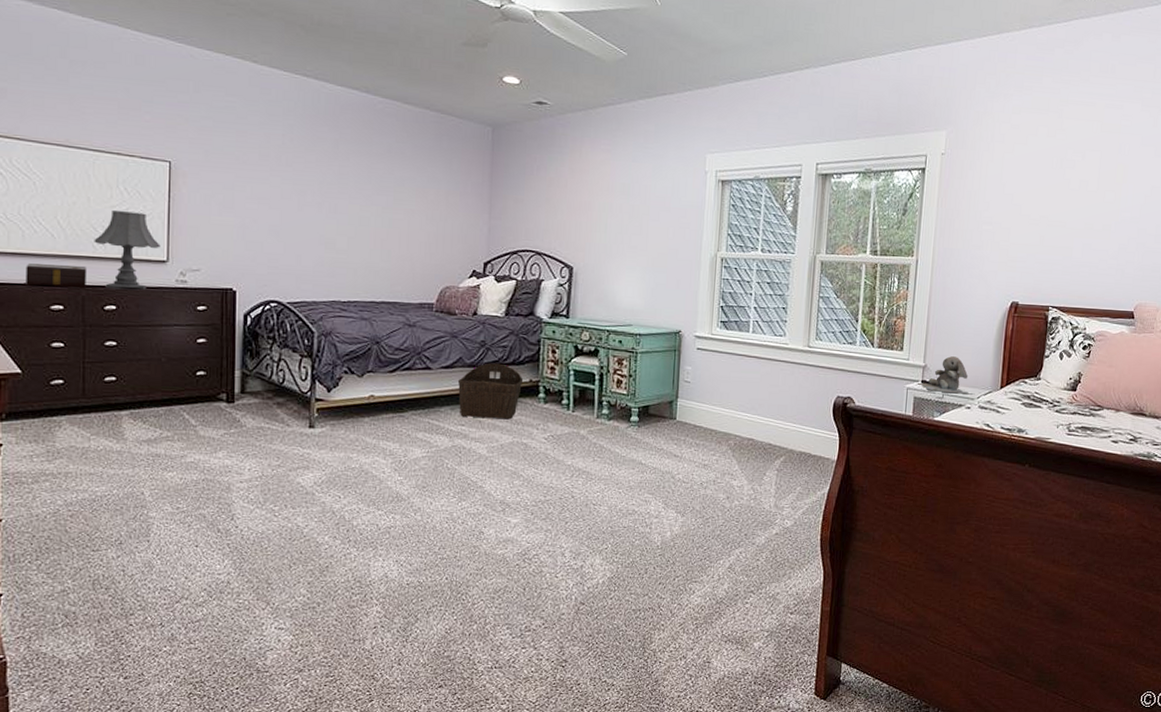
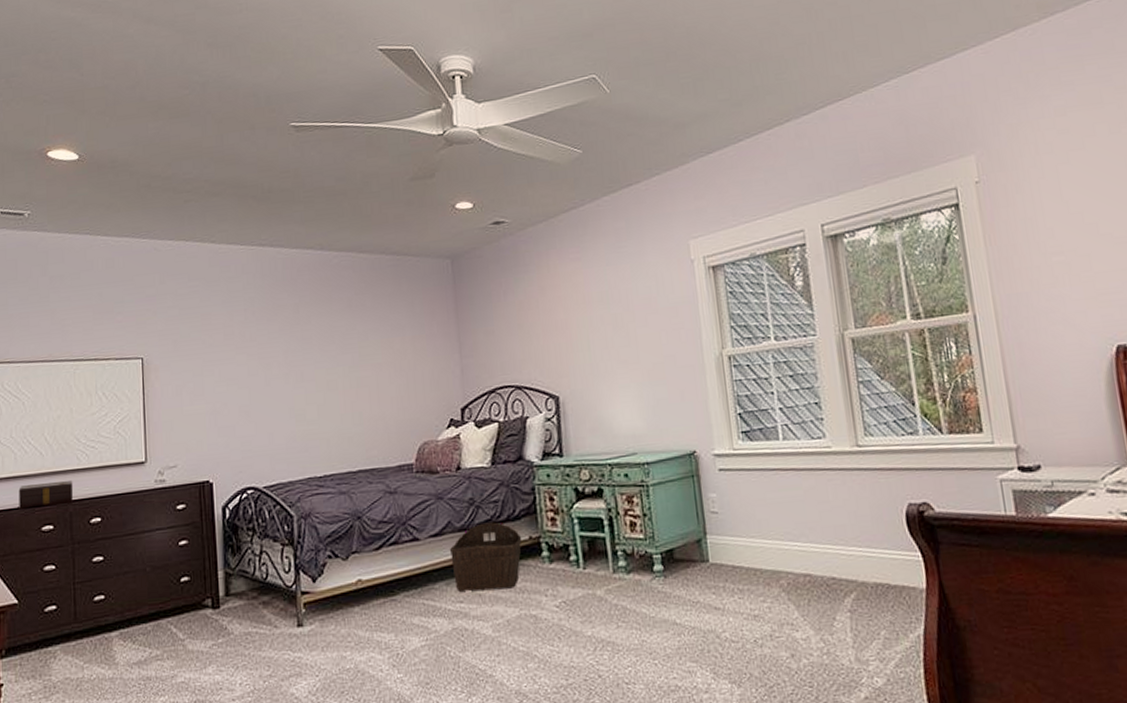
table lamp: present [94,211,161,291] -> none [78,415,139,501]
stuffed animal: present [917,356,975,395] -> none [1012,429,1097,479]

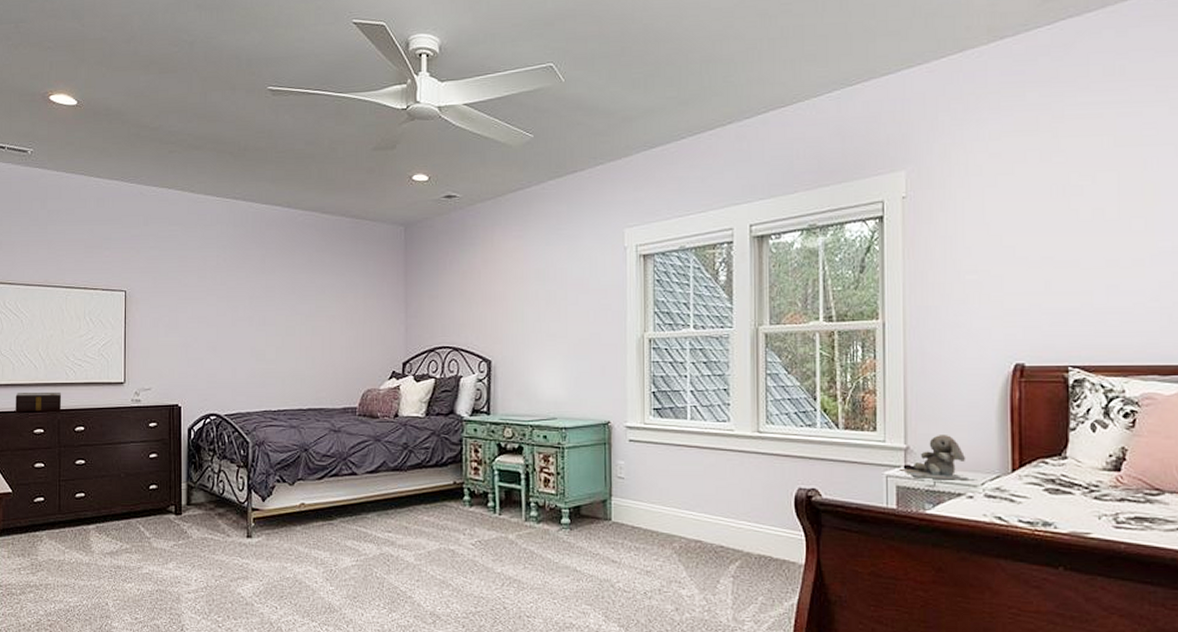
wicker basket: present [450,522,522,592] -> none [383,466,447,525]
stuffed animal: none [1012,429,1097,479] -> present [898,435,978,481]

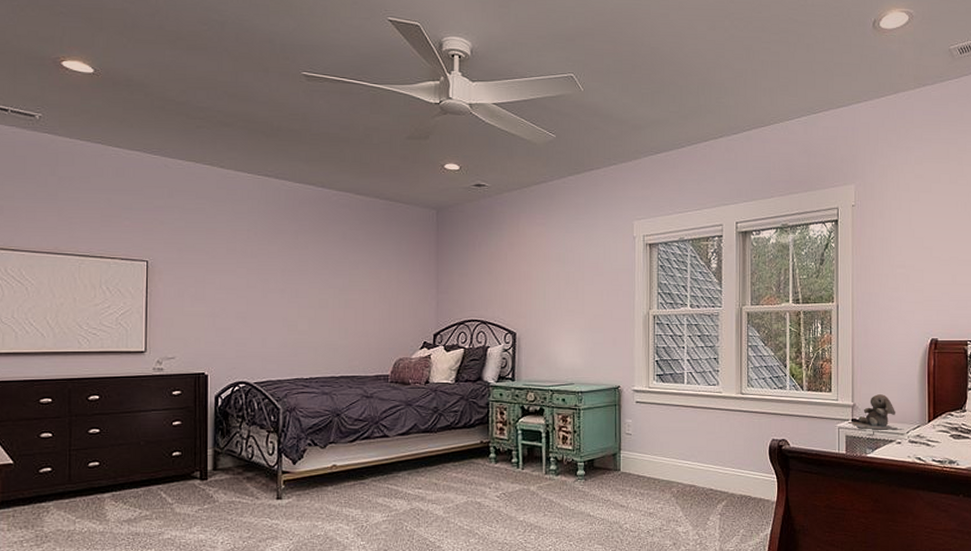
jewelry box: present [15,391,62,414] -> none [18,360,73,383]

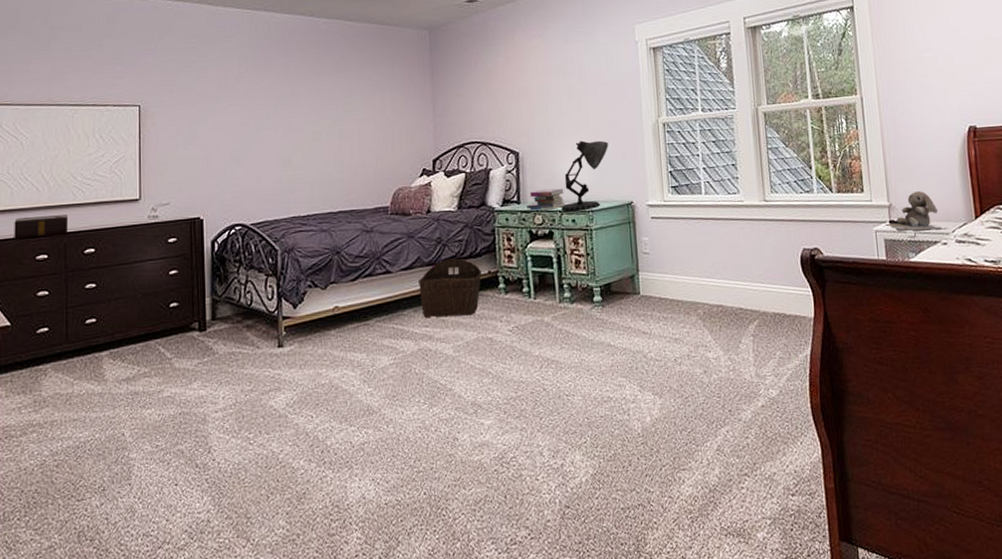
jewelry box: none [18,360,73,383] -> present [14,214,69,241]
wicker basket: none [414,427,475,481] -> present [419,258,482,318]
books: none [520,369,558,389] -> present [526,188,566,211]
desk lamp: none [553,326,601,392] -> present [561,140,608,212]

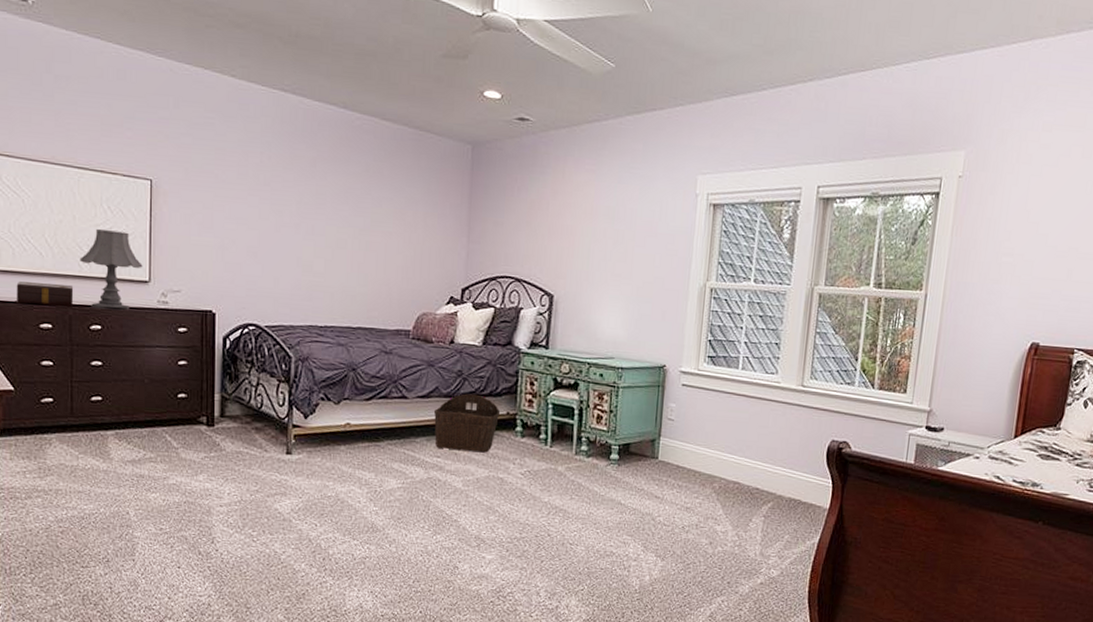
table lamp: none [74,156,133,233] -> present [79,229,143,311]
books: present [526,188,566,211] -> none [554,337,596,361]
desk lamp: present [561,140,608,212] -> none [590,293,649,367]
stuffed animal: present [885,191,949,231] -> none [920,401,985,444]

